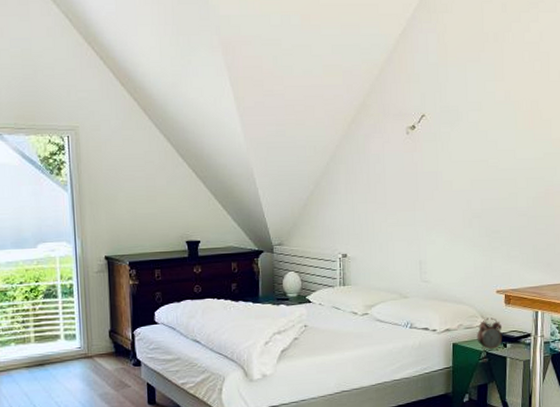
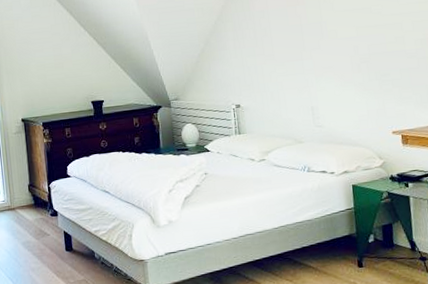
alarm clock: present [476,318,503,351] -> none [376,158,404,191]

